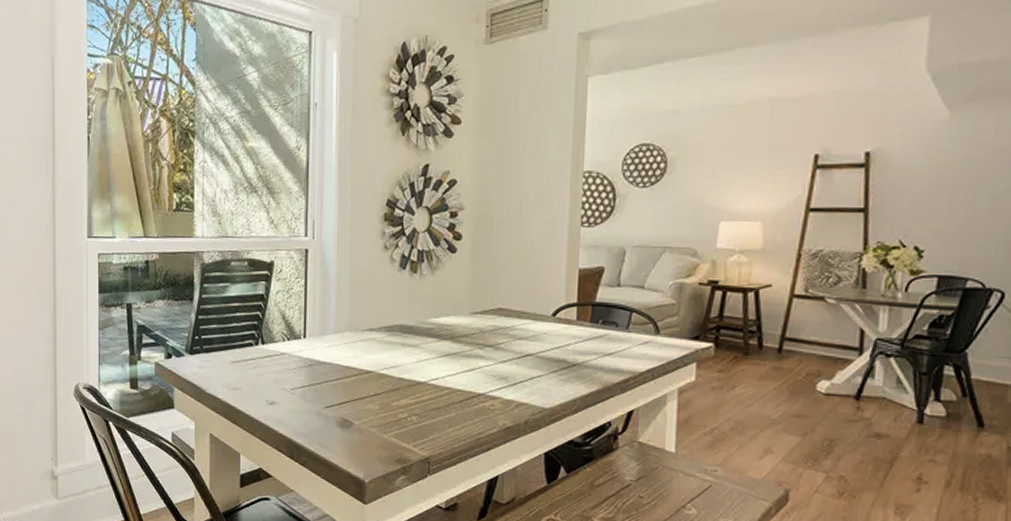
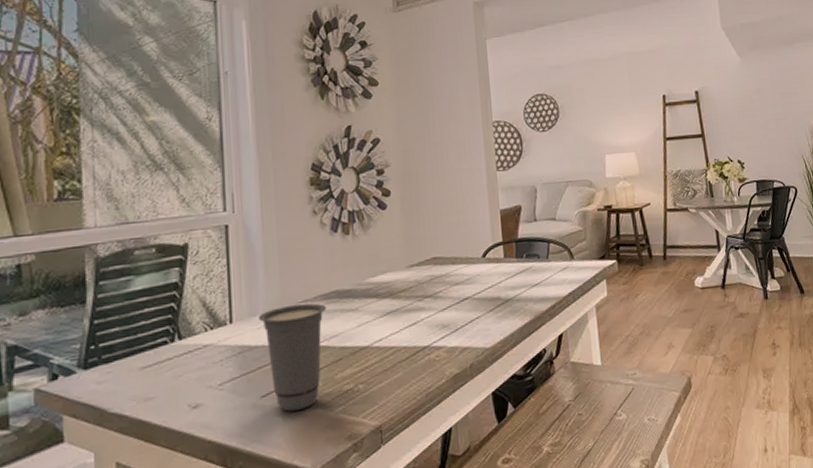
cup: none [328,331,388,426] -> present [258,303,326,412]

